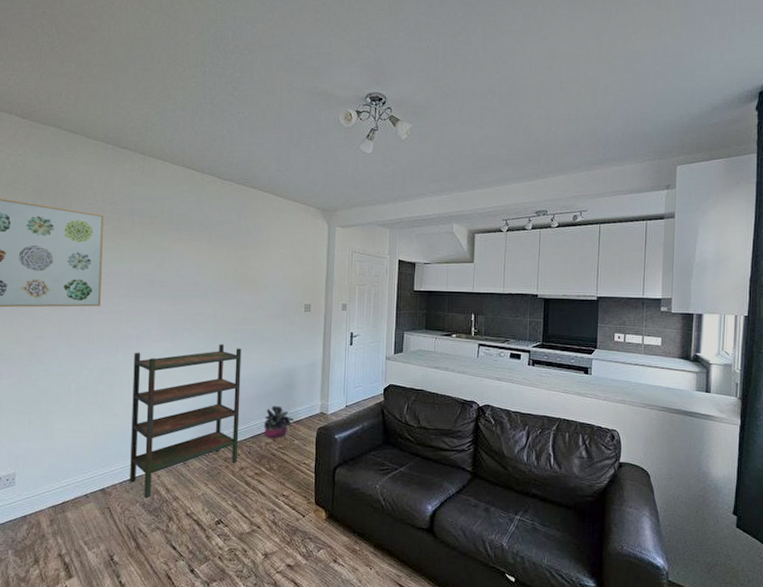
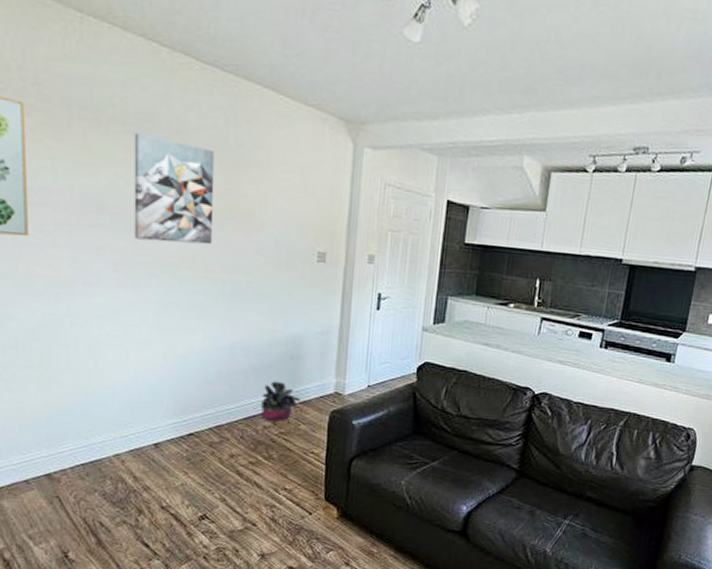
bookshelf: present [130,344,242,498] -> none [81,297,231,487]
wall art: none [173,229,231,304] -> present [134,132,215,245]

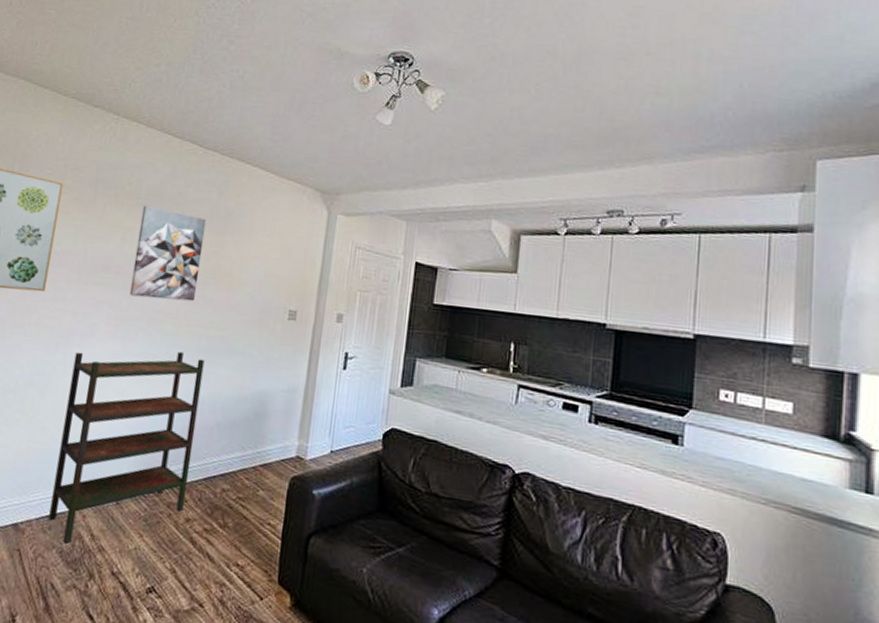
bookshelf: none [81,297,231,487] -> present [48,351,205,544]
potted plant: present [260,381,301,425] -> none [221,439,262,489]

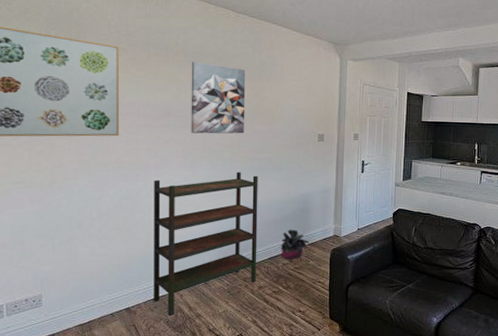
potted plant: none [221,439,262,489] -> present [280,229,310,262]

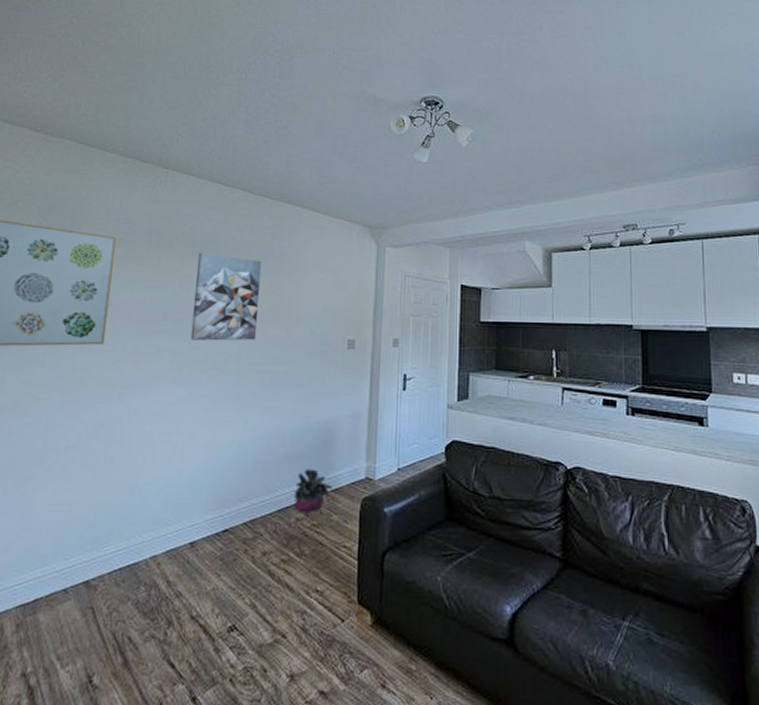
bookshelf: present [154,172,258,316] -> none [121,389,270,594]

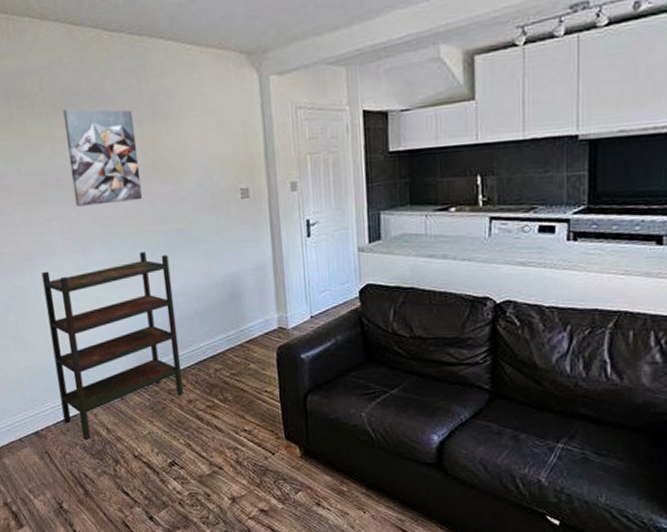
bookshelf: none [121,389,270,594] -> present [41,251,184,440]
potted plant: present [293,469,333,517] -> none [208,323,247,367]

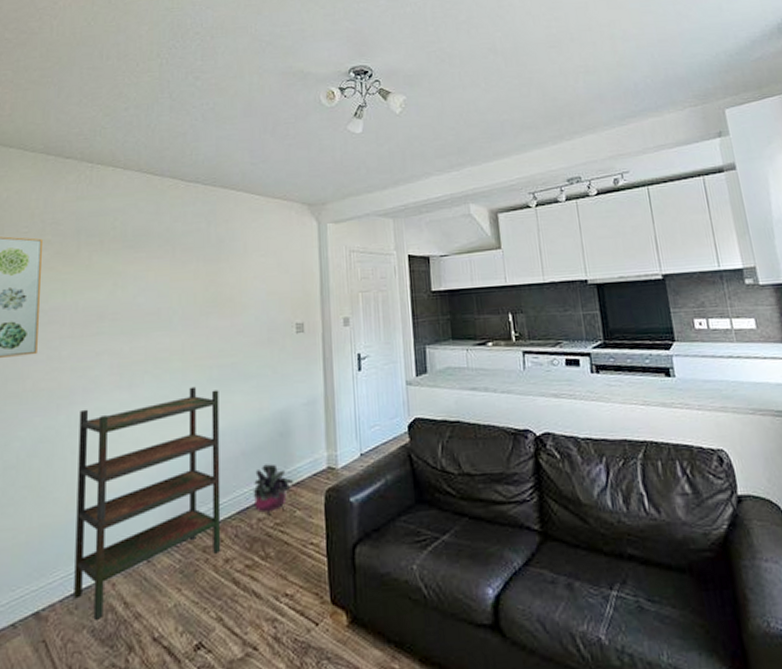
wall art: present [62,108,143,207] -> none [129,246,200,340]
potted plant: none [208,323,247,367] -> present [253,464,294,516]

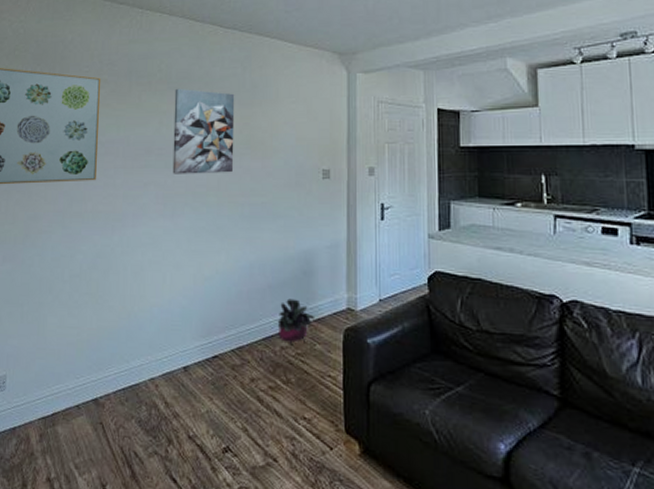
bookshelf: present [74,386,221,620] -> none [125,221,250,413]
wall art: none [129,246,200,340] -> present [172,88,235,174]

